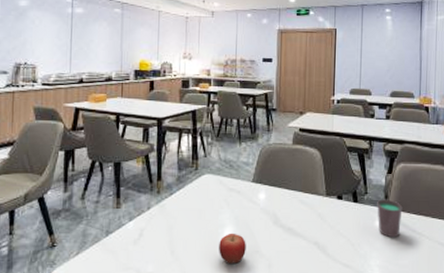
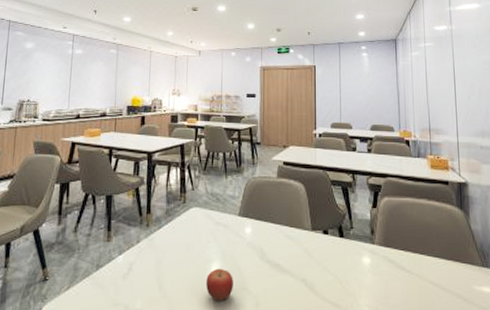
cup: present [377,199,403,238] -> none [363,234,390,276]

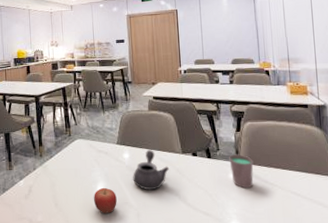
teapot: none [254,225,297,274] -> present [133,150,170,191]
cup: none [363,234,390,276] -> present [229,154,254,189]

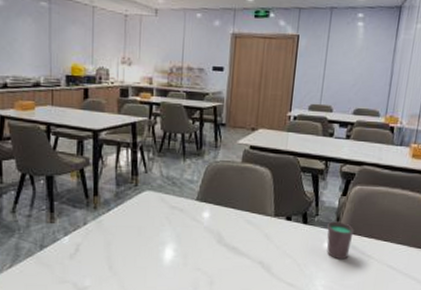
fruit: present [94,187,117,214] -> none [159,250,188,281]
teapot: present [133,150,170,191] -> none [210,210,257,257]

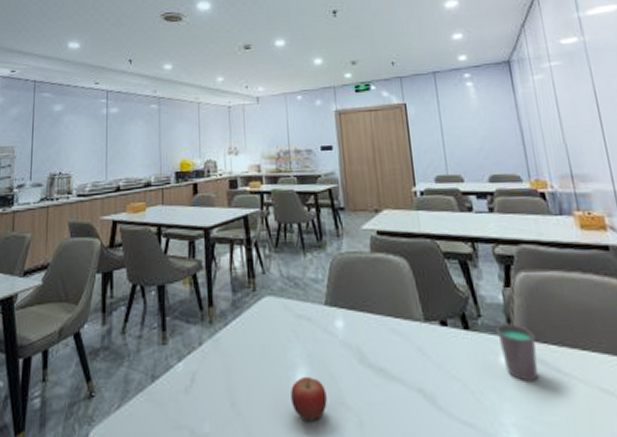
fruit: none [159,250,188,281] -> present [291,376,327,423]

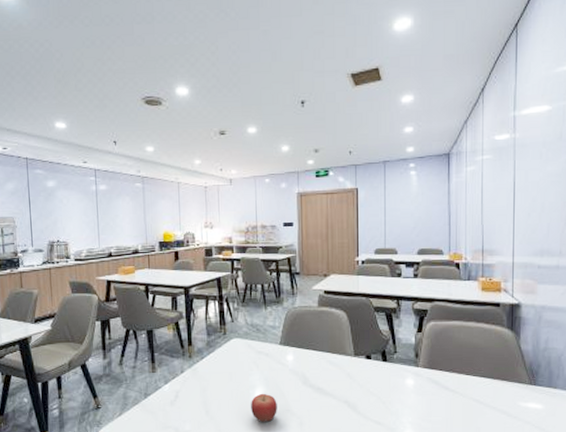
cup: present [497,324,538,382] -> none [407,357,434,396]

